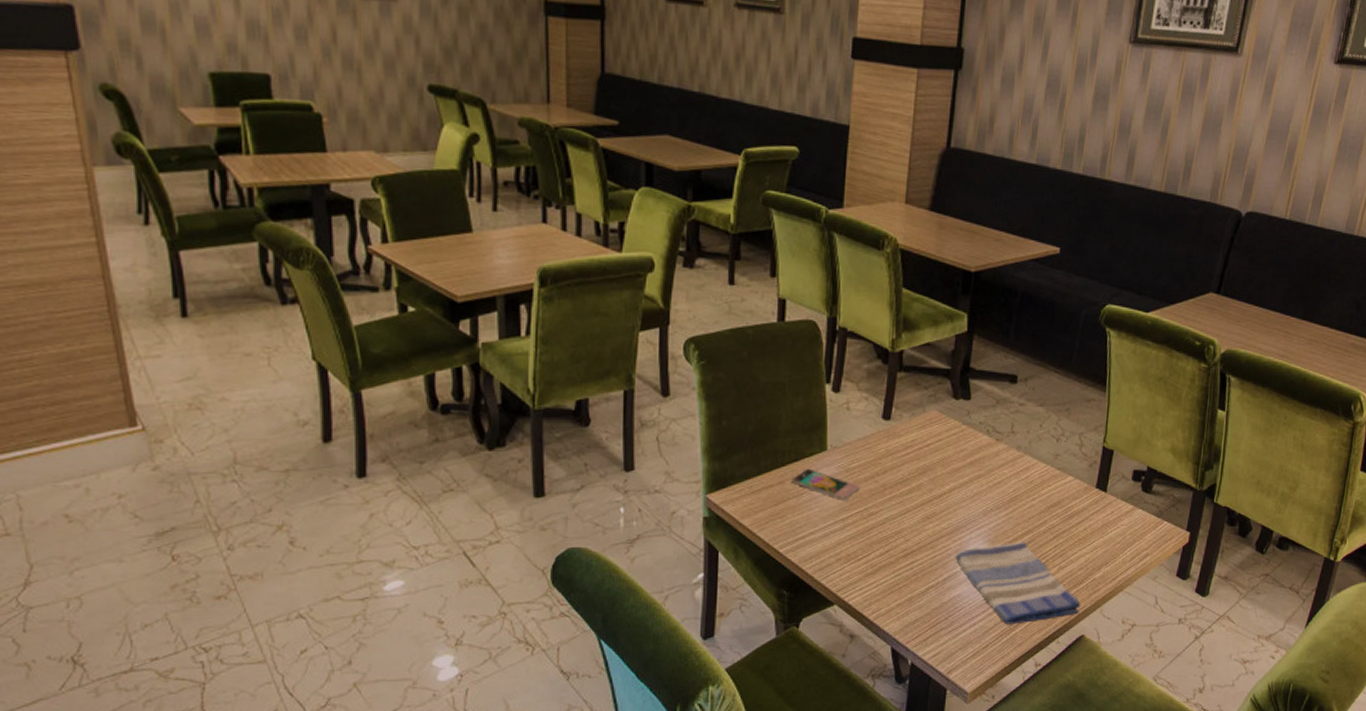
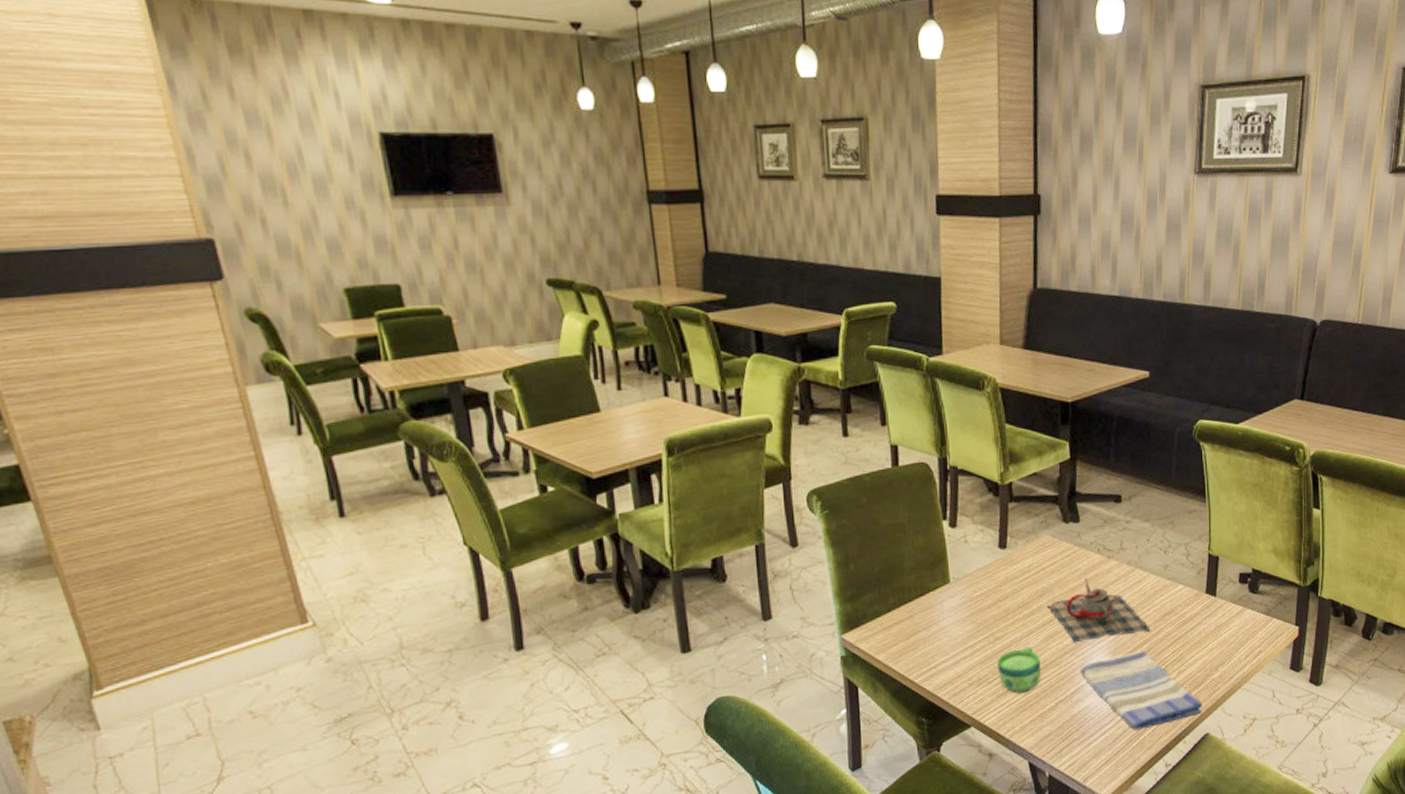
smartphone: present [790,468,860,500] -> none [918,601,985,628]
cup: none [868,526,914,574] -> present [996,646,1041,694]
teapot: none [927,459,1034,527] -> present [1047,577,1151,643]

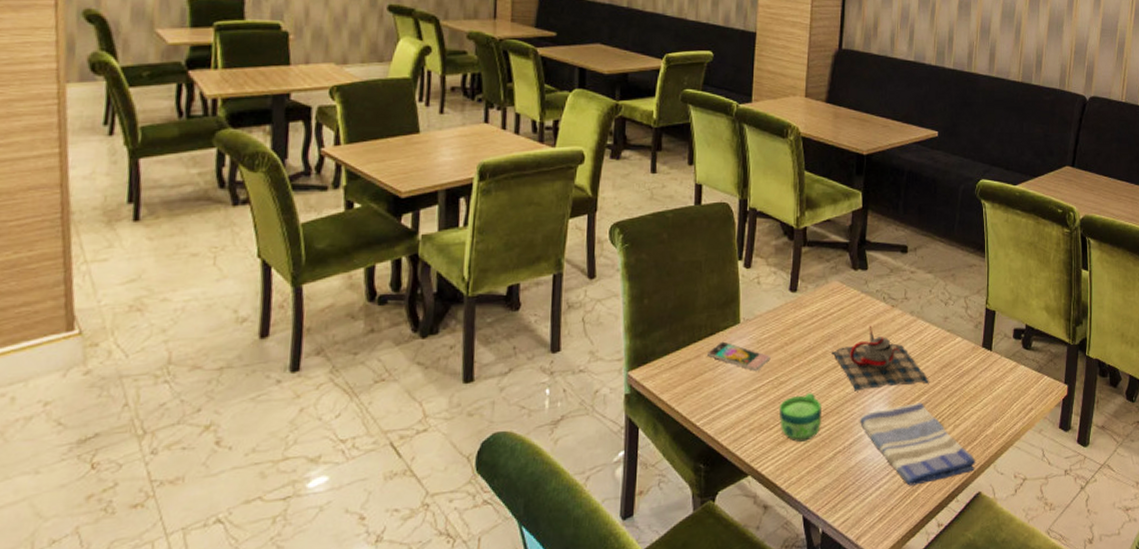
smartphone: none [918,601,985,628] -> present [706,341,771,371]

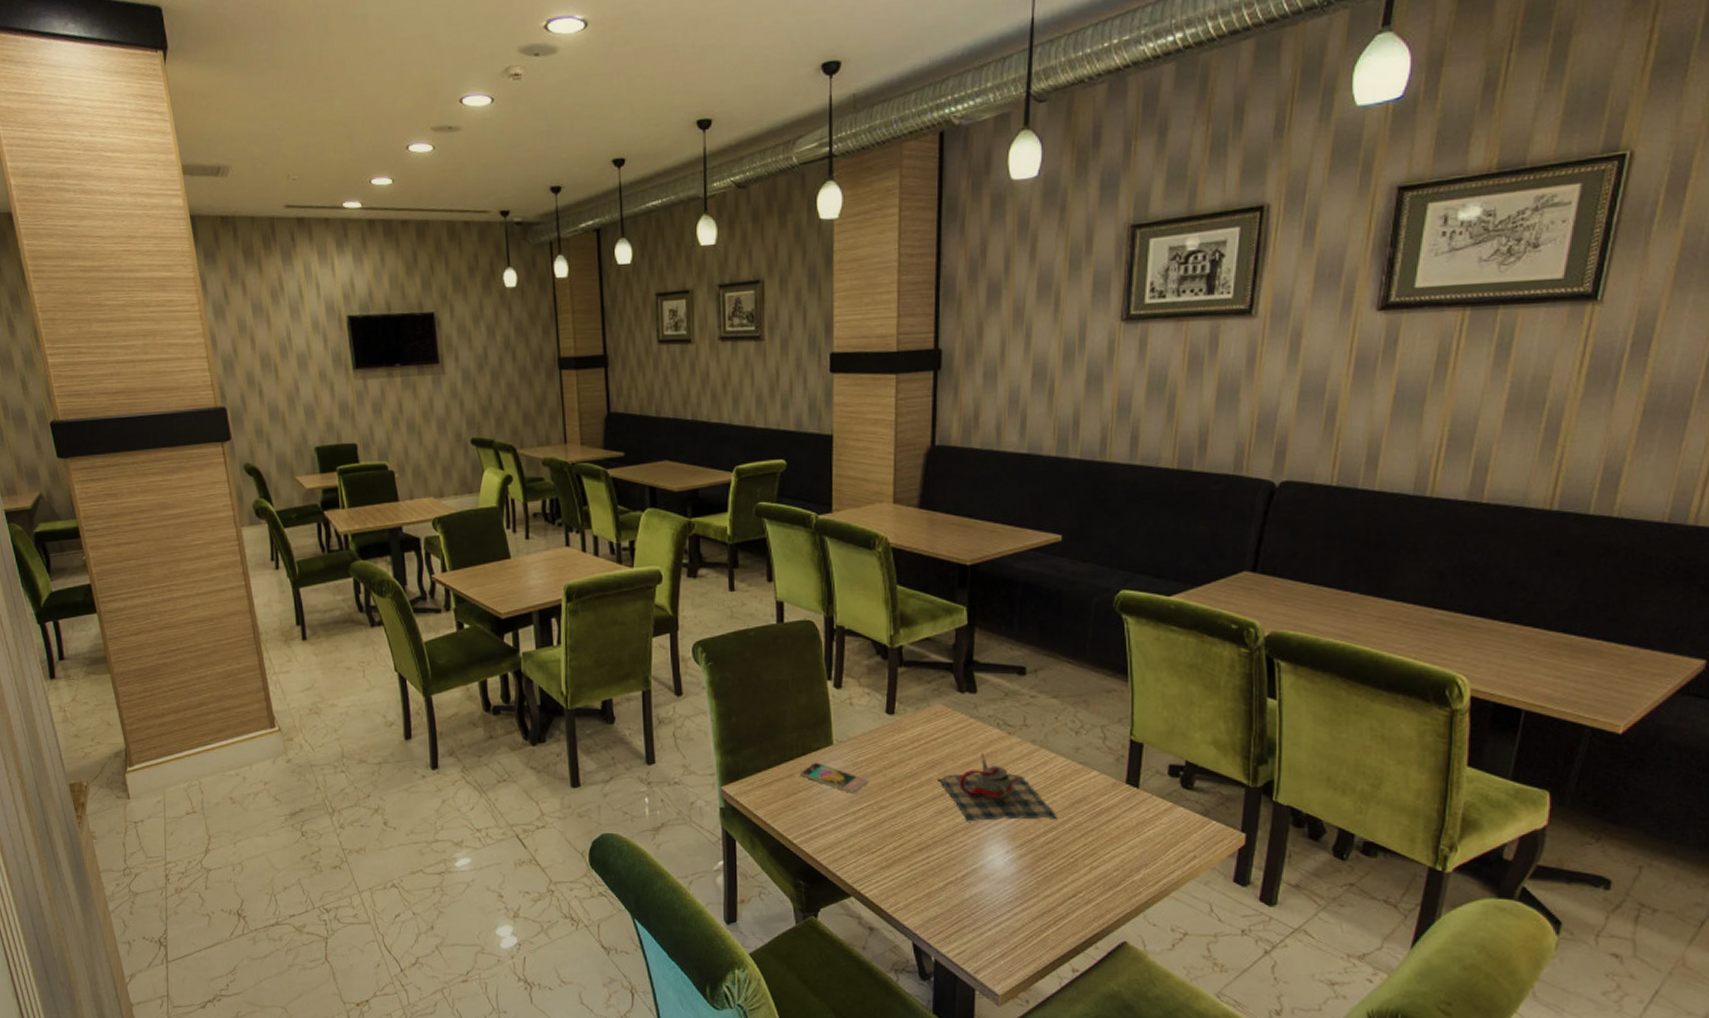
cup: present [779,393,821,442] -> none [880,820,929,868]
dish towel: present [859,402,976,486] -> none [973,839,1120,926]

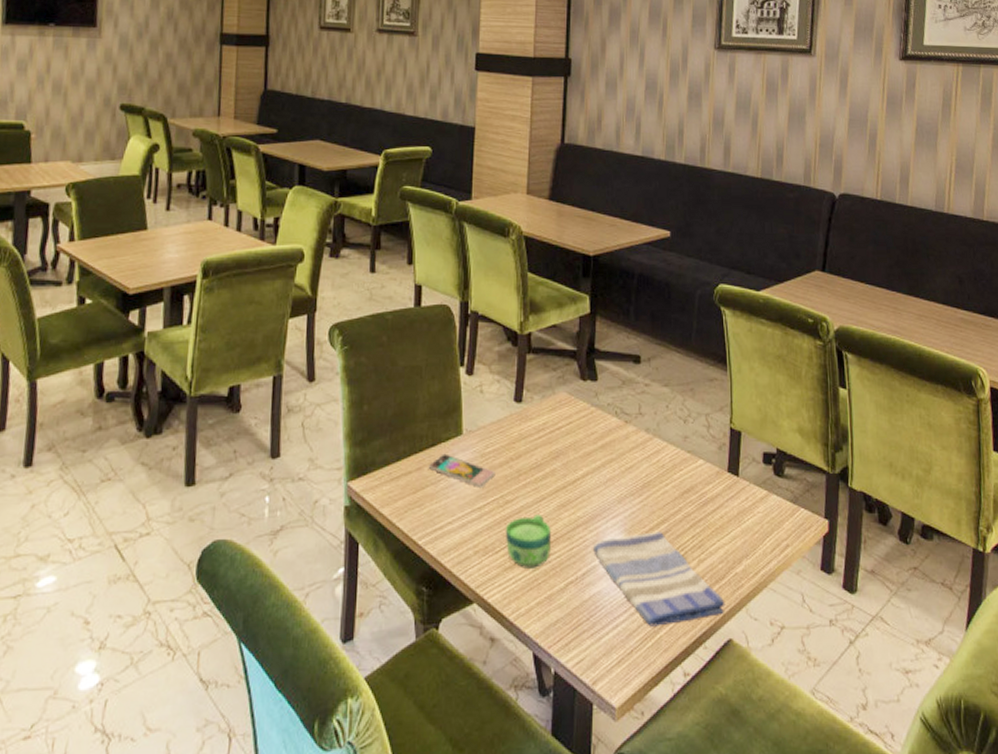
cup: none [880,820,929,868] -> present [505,515,551,568]
teapot: present [938,753,1058,822] -> none [561,442,669,516]
dish towel: none [973,839,1120,926] -> present [592,532,725,627]

